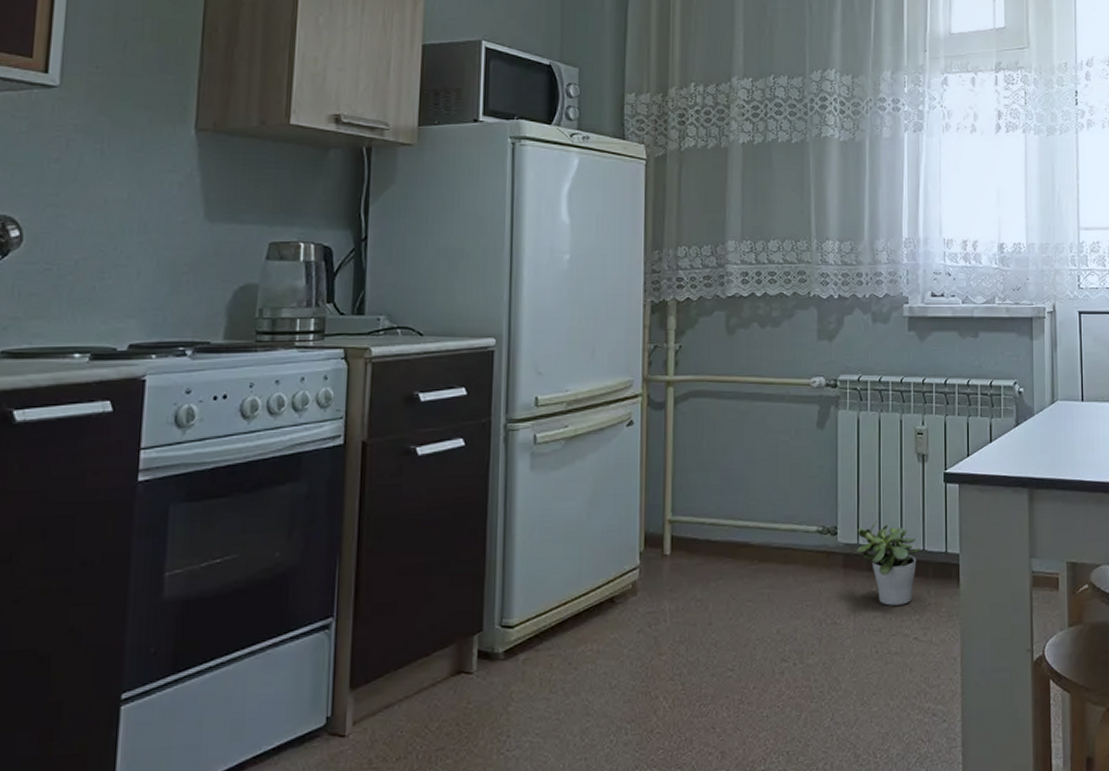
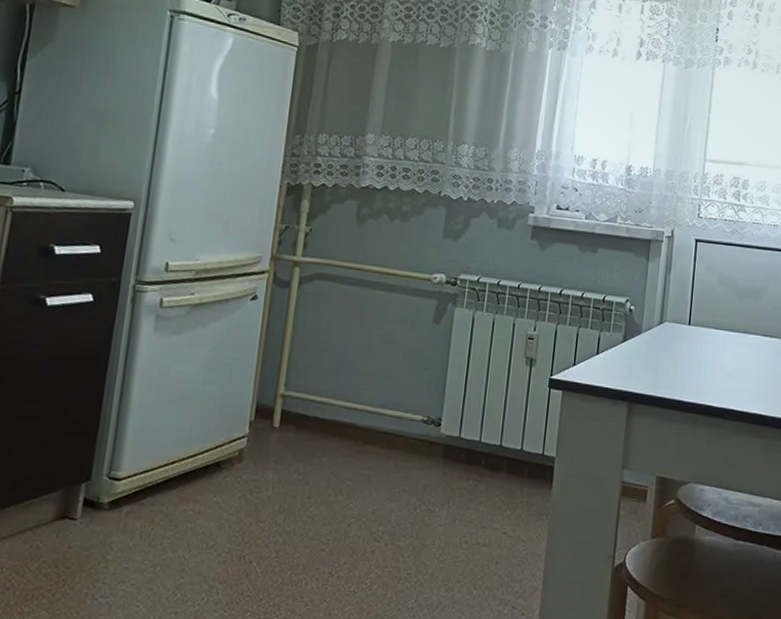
potted plant: present [856,521,921,606] -> none [457,417,519,500]

